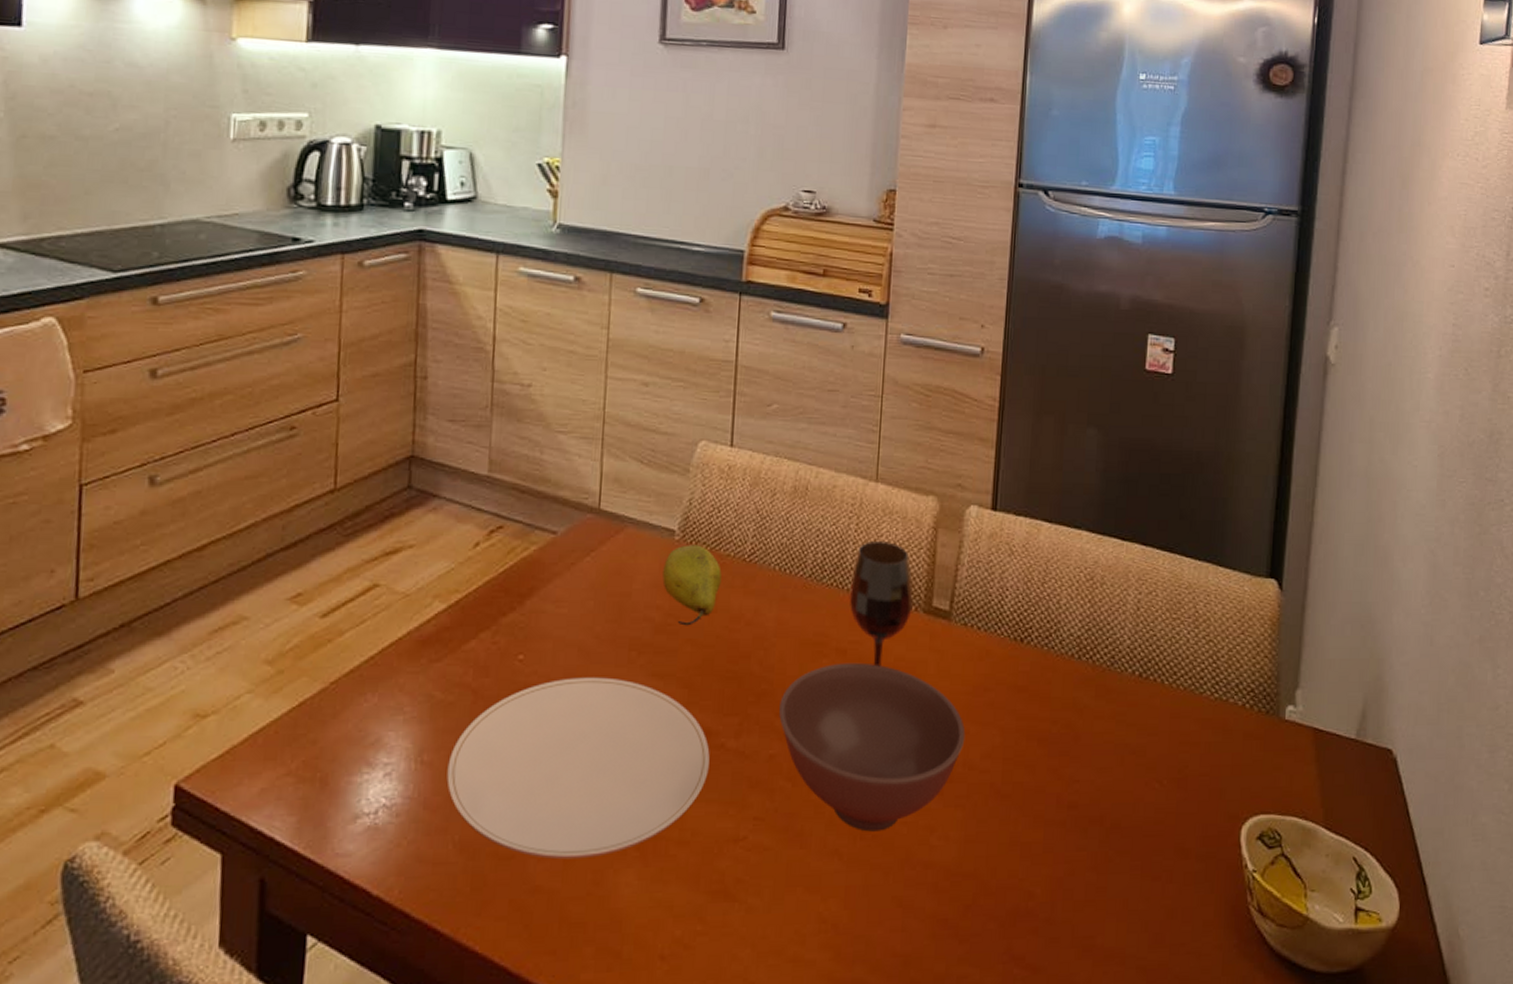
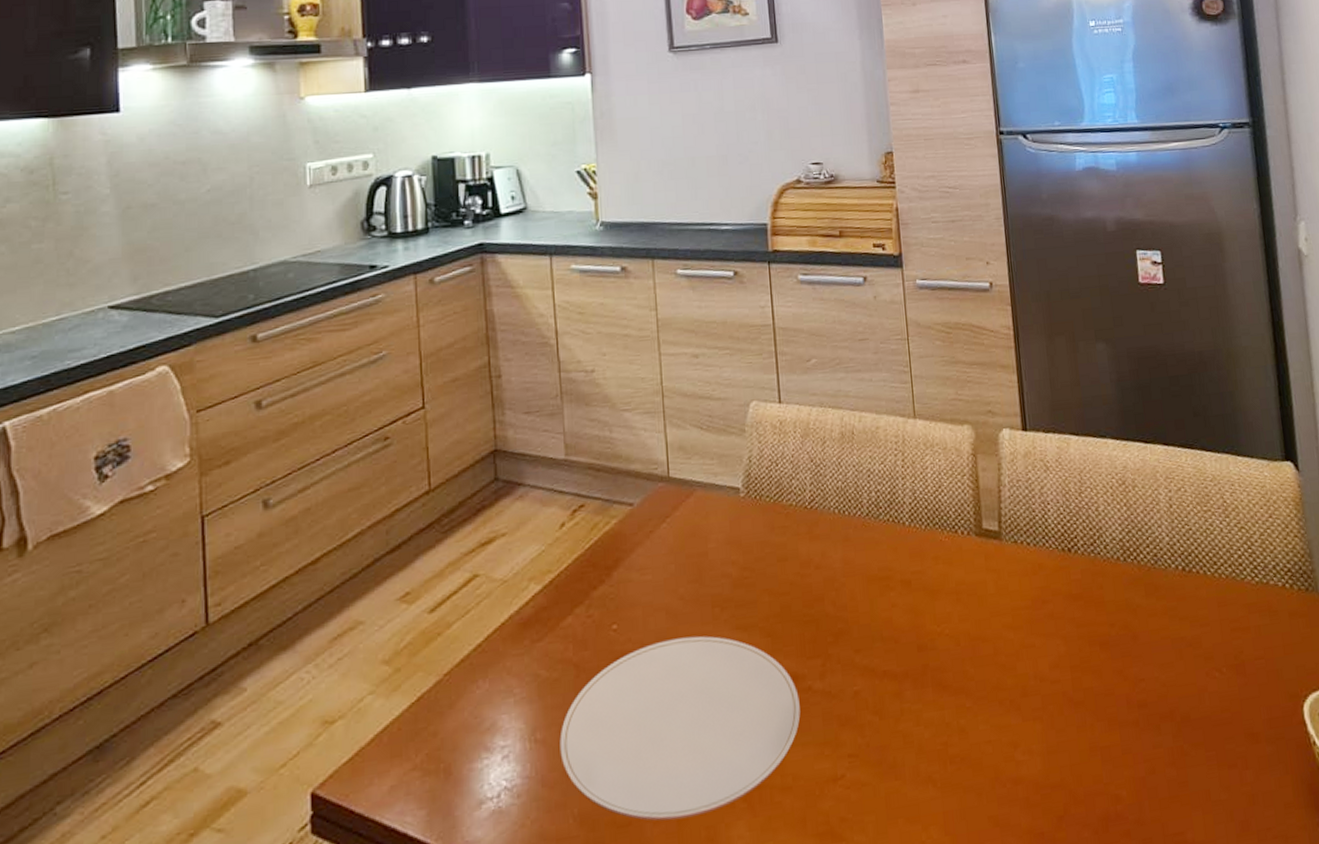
fruit: present [662,544,722,626] -> none [733,498,788,578]
bowl: present [779,662,966,832] -> none [857,590,1033,756]
wine glass: present [849,540,913,667] -> none [905,473,965,593]

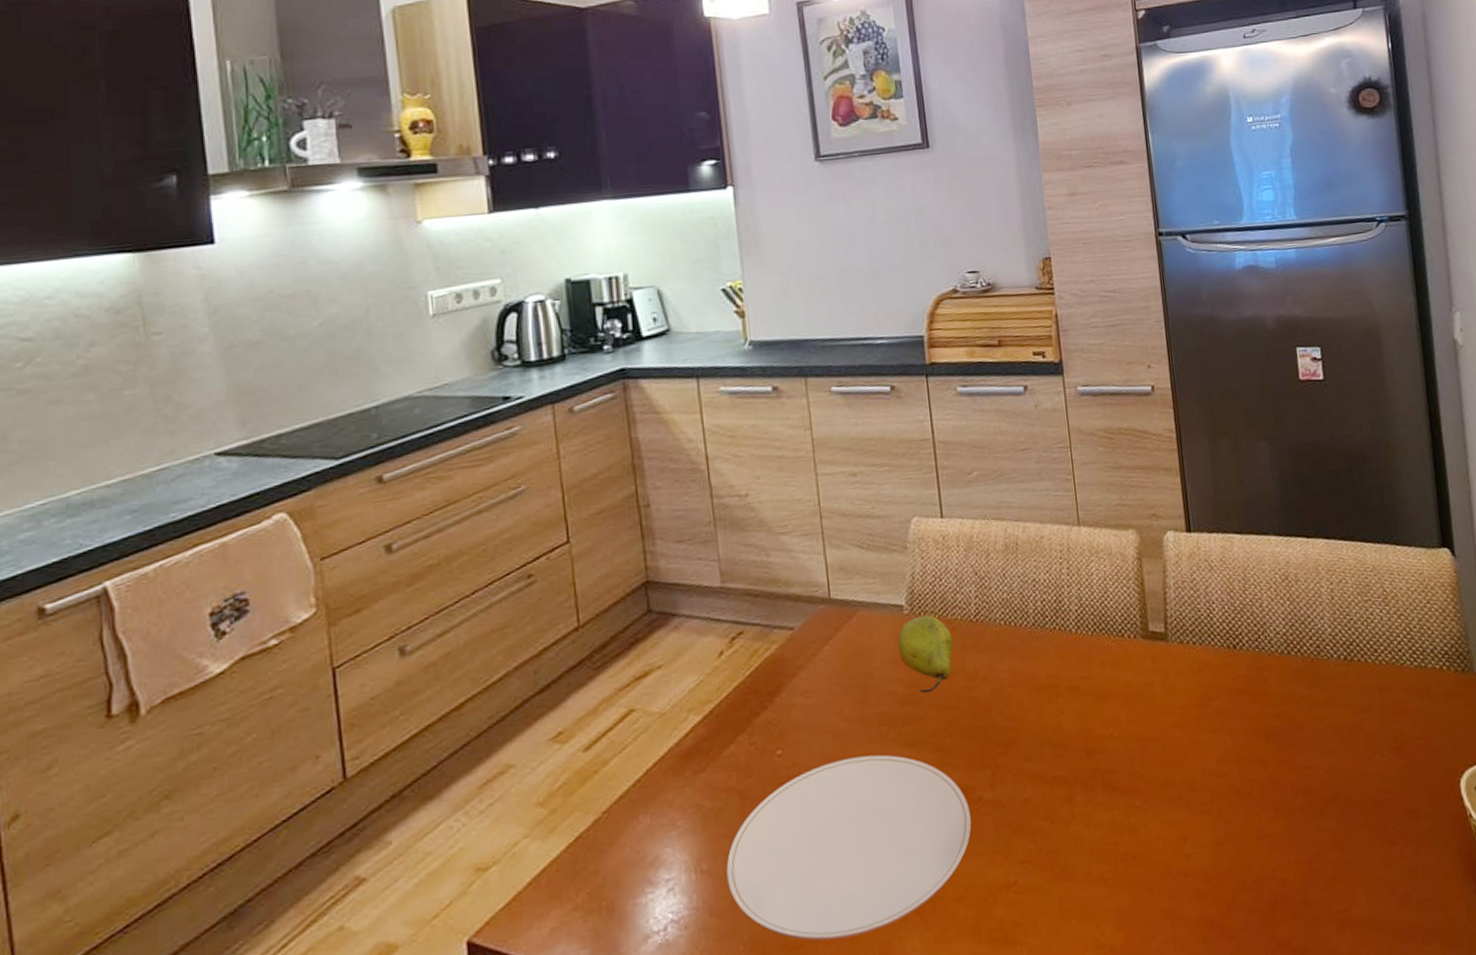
fruit: none [733,498,788,578] -> present [898,614,954,694]

